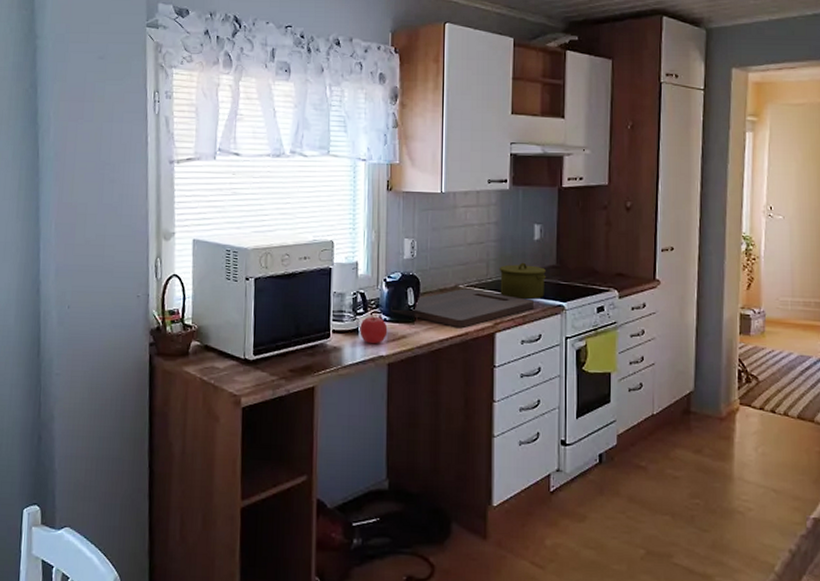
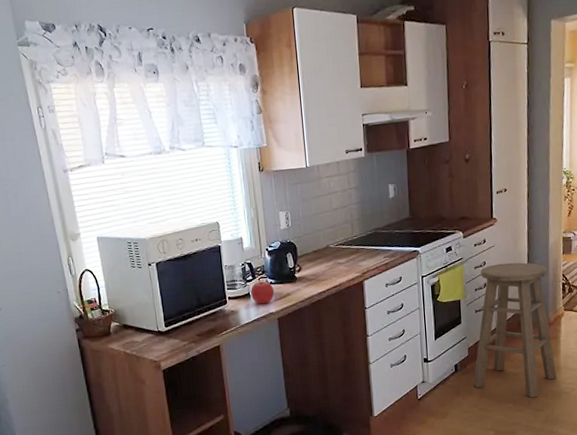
cutting board: present [391,288,534,328] -> none [275,247,394,281]
cooking pot: present [499,262,546,299] -> none [362,218,402,250]
bar stool: none [621,335,728,513] -> present [473,262,556,398]

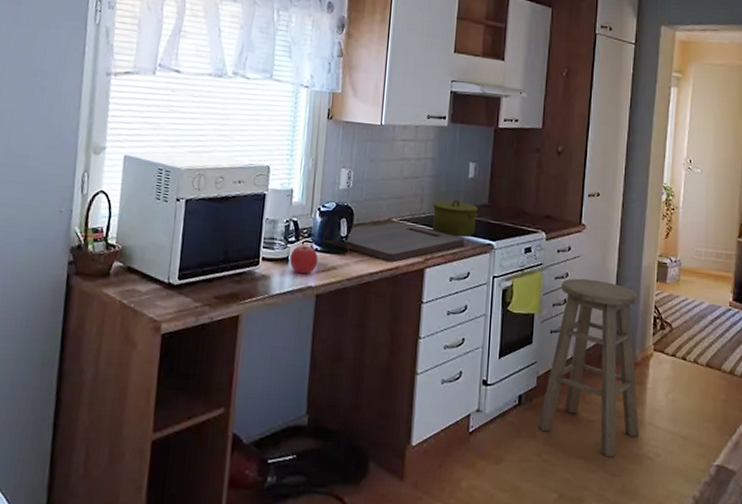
cutting board: none [275,247,394,281] -> present [323,222,464,262]
cooking pot: none [362,218,402,250] -> present [432,199,478,237]

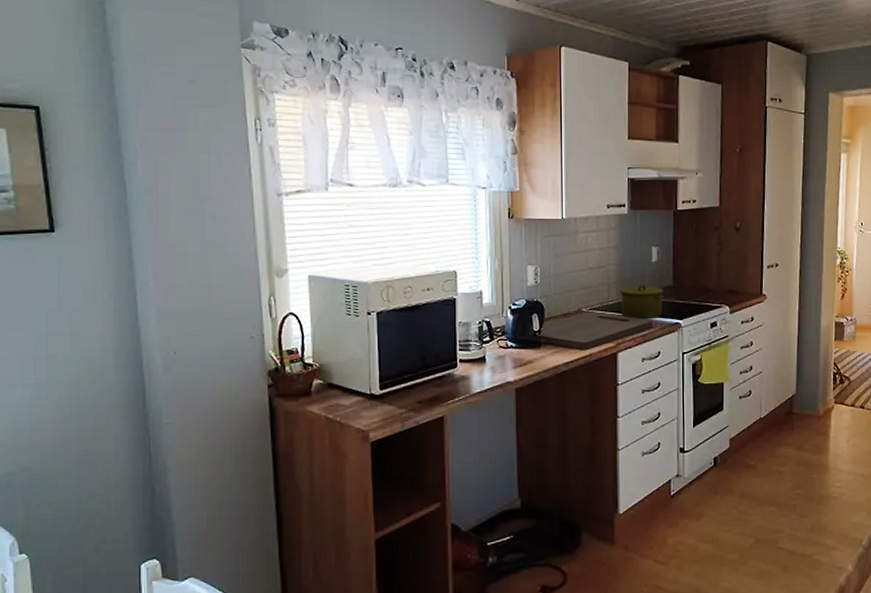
fruit: present [289,242,319,274] -> none [487,341,514,371]
bar stool: present [538,278,639,458] -> none [733,345,824,502]

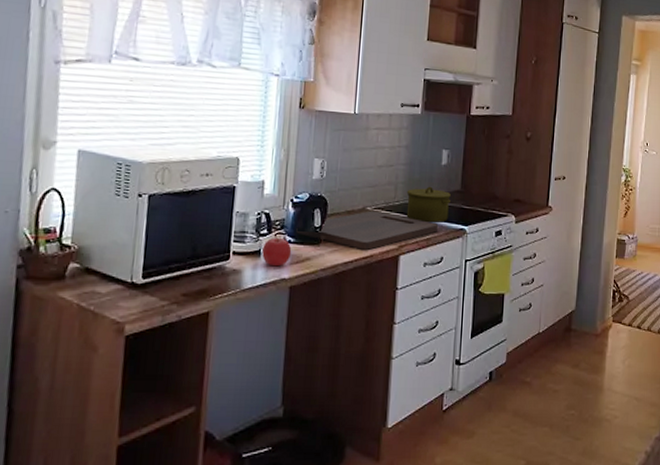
fruit: none [487,341,514,371] -> present [262,234,292,267]

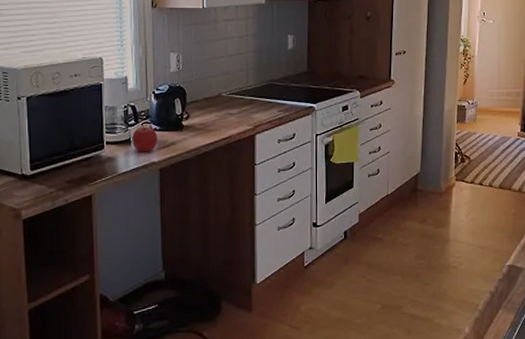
cutting board: present [296,210,438,250] -> none [160,96,288,132]
cooking pot: present [406,186,451,222] -> none [257,70,298,103]

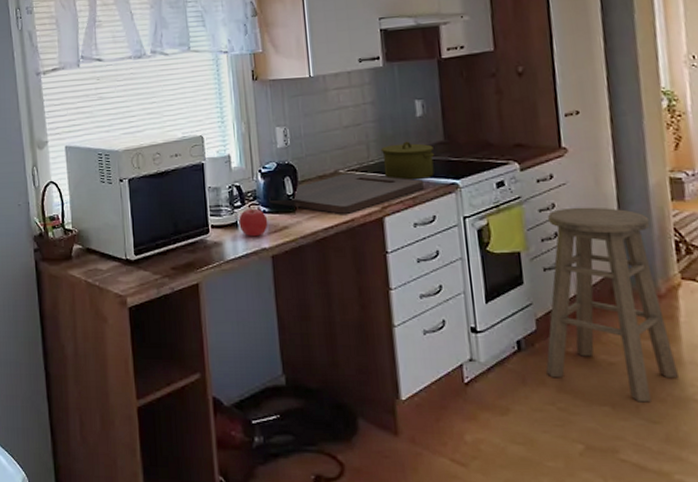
cutting board: none [160,96,288,132] -> present [269,173,424,214]
cooking pot: none [257,70,298,103] -> present [380,141,435,180]
bar stool: none [362,127,445,271] -> present [546,207,678,403]

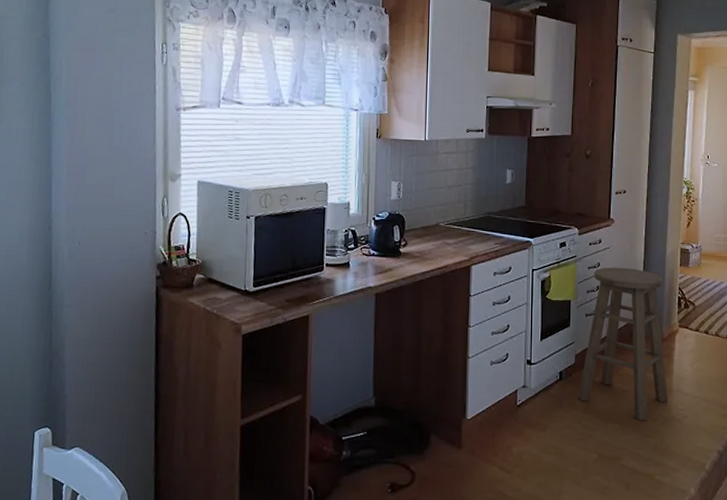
fruit: present [239,205,268,237] -> none [350,248,376,276]
cutting board: present [269,173,424,214] -> none [379,226,505,261]
cooking pot: present [380,141,435,180] -> none [475,203,516,236]

